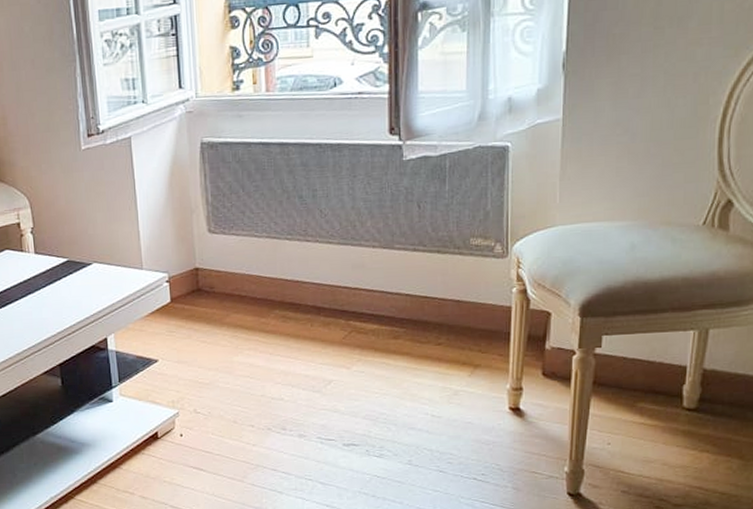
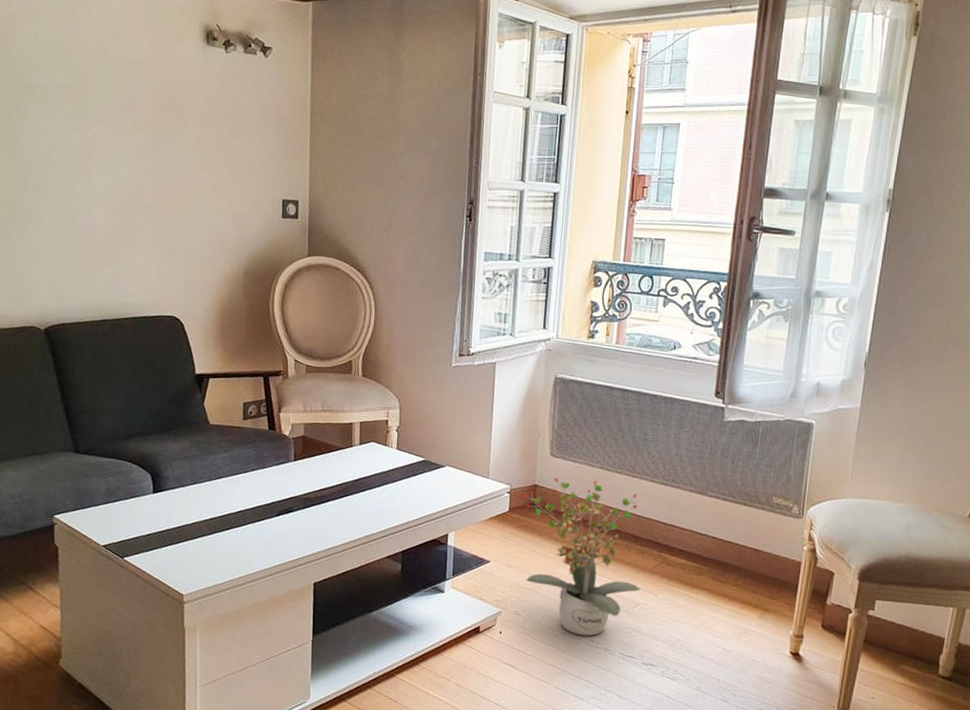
potted plant: none [185,252,331,425] -> present [523,478,641,636]

